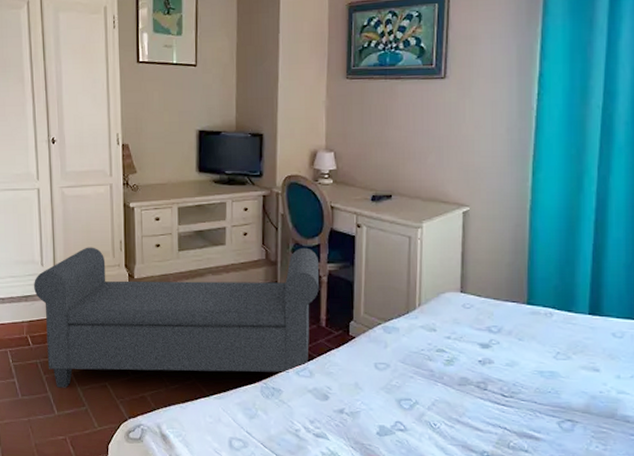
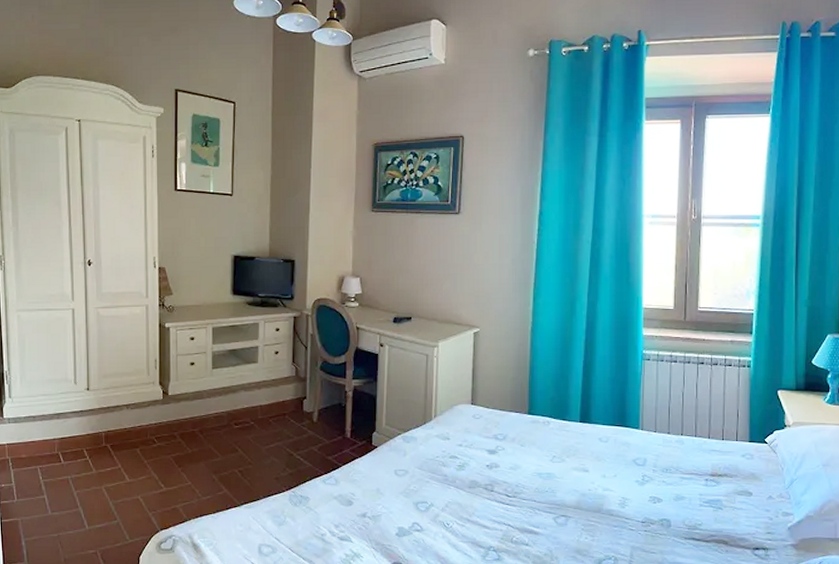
ottoman: present [34,247,319,388] -> none [67,365,344,503]

